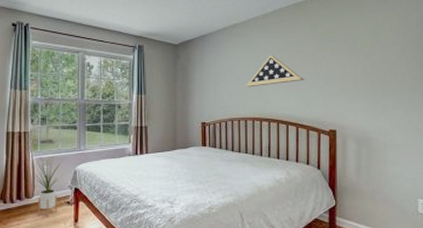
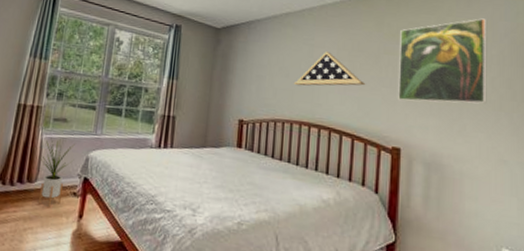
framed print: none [331,12,403,91] -> present [398,18,487,104]

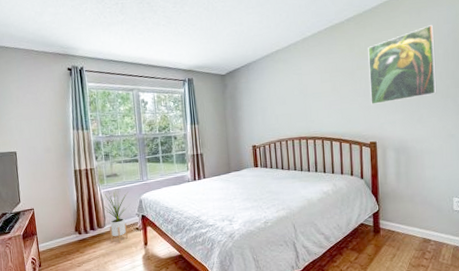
display case: present [293,52,366,86] -> none [290,77,346,110]

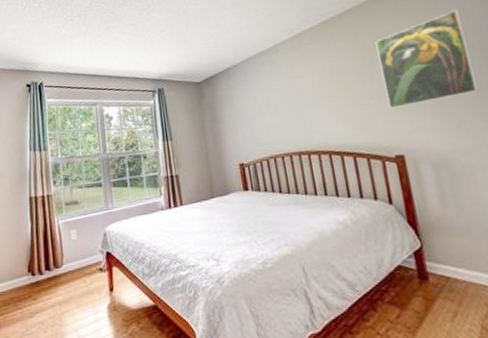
house plant: present [102,190,130,243] -> none [60,220,92,287]

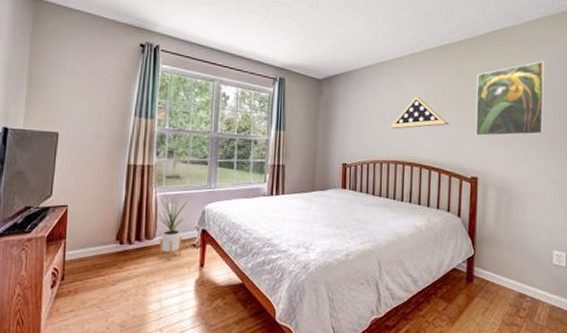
house plant: none [60,220,92,287] -> present [155,194,190,260]
display case: none [283,79,354,119] -> present [389,97,450,129]

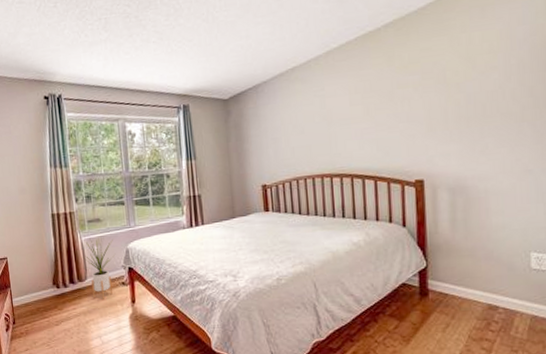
display case: present [389,97,450,129] -> none [309,99,382,140]
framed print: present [476,61,545,137] -> none [412,27,508,134]

